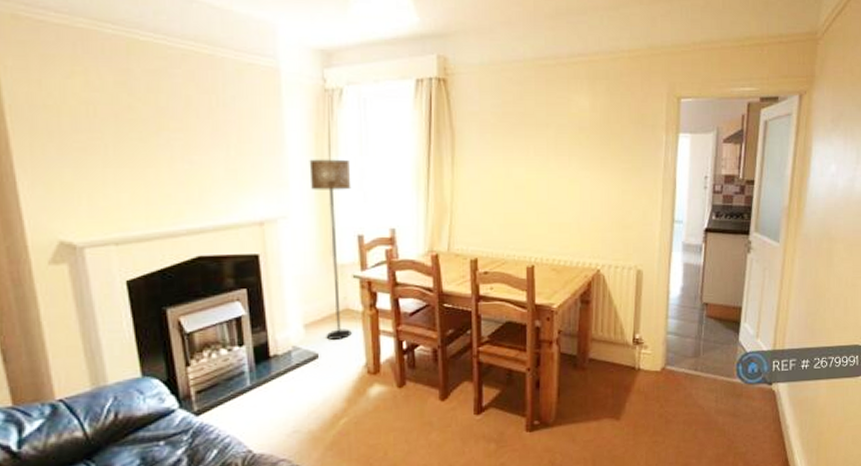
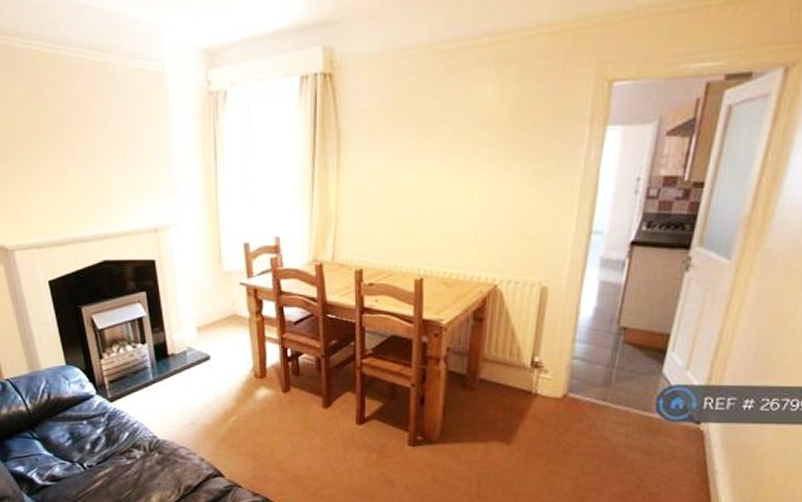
floor lamp: present [309,159,352,340] -> none [197,165,240,343]

